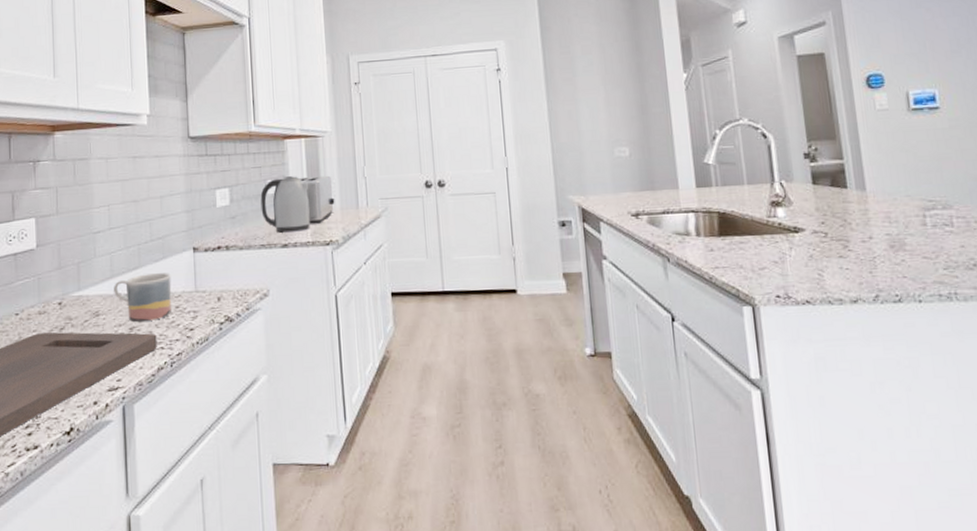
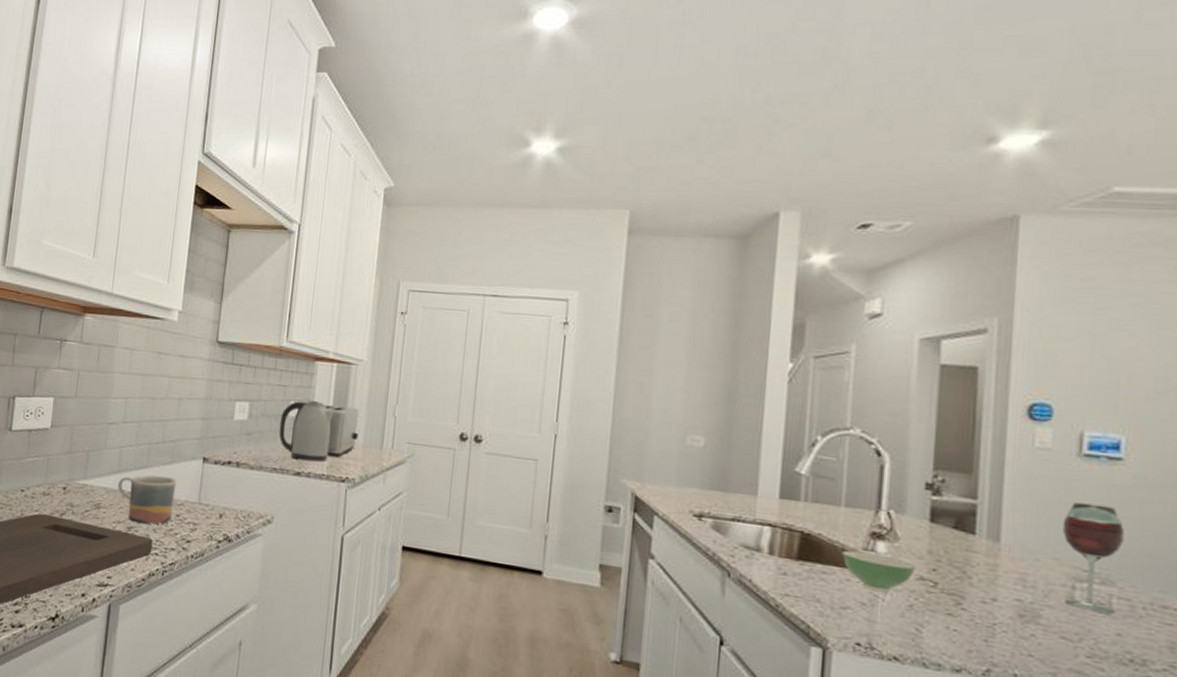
bowl: none [752,218,809,251] -> present [841,550,916,594]
wineglass: none [907,146,958,232] -> present [1062,502,1124,614]

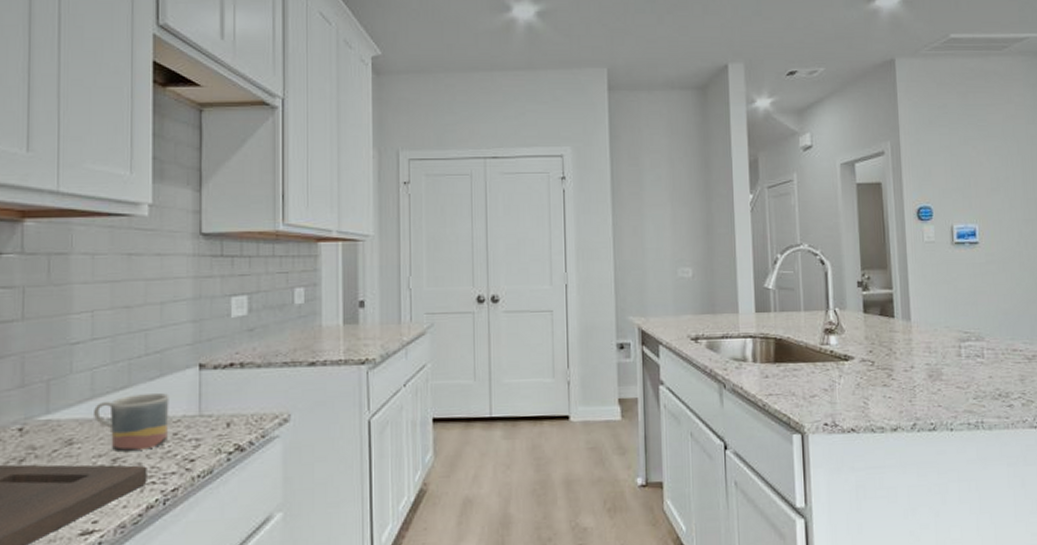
kettle: present [278,401,334,463] -> none [285,284,345,349]
toaster: present [324,404,359,458] -> none [334,285,374,340]
bowl: present [841,550,916,594] -> none [806,346,858,378]
wineglass: present [1062,502,1124,614] -> none [948,280,987,363]

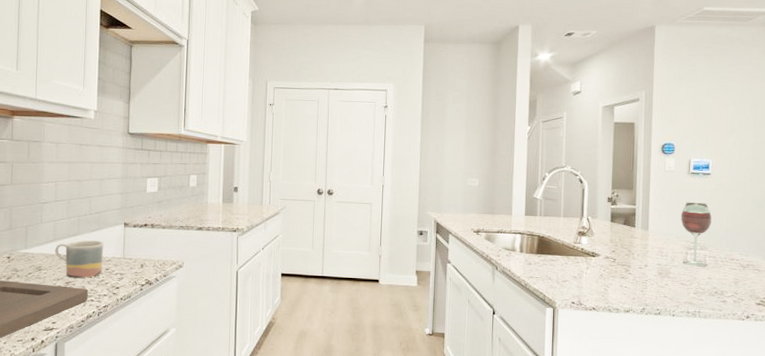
wineglass: none [948,280,987,363] -> present [680,202,712,266]

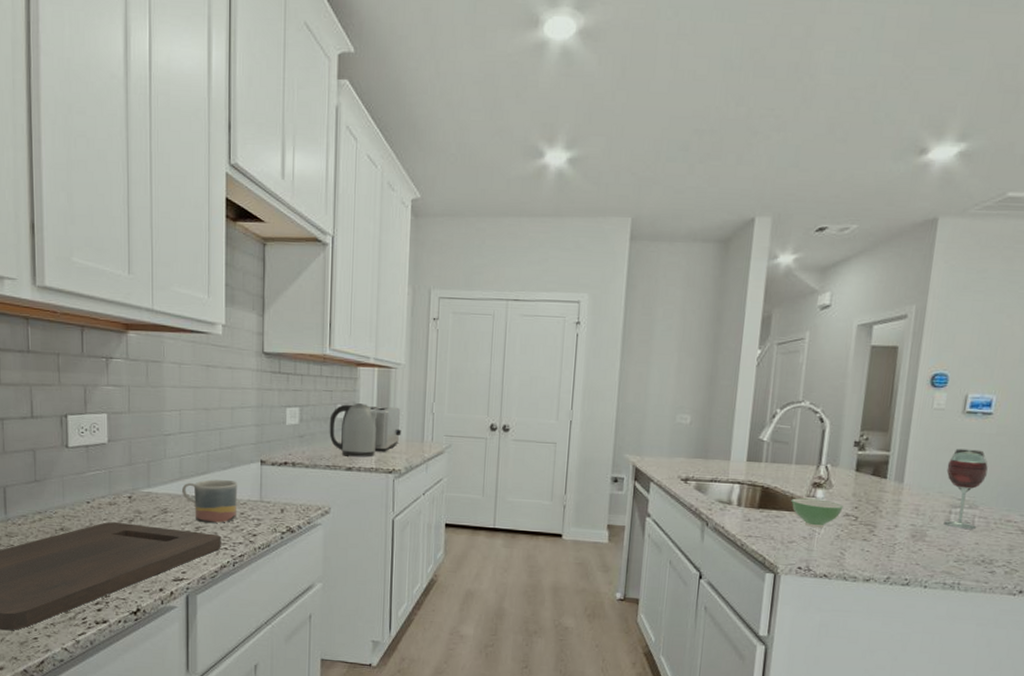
kettle: none [183,174,224,219] -> present [329,403,378,458]
toaster: none [217,175,244,214] -> present [369,405,402,452]
bowl: none [562,244,604,269] -> present [791,498,843,529]

